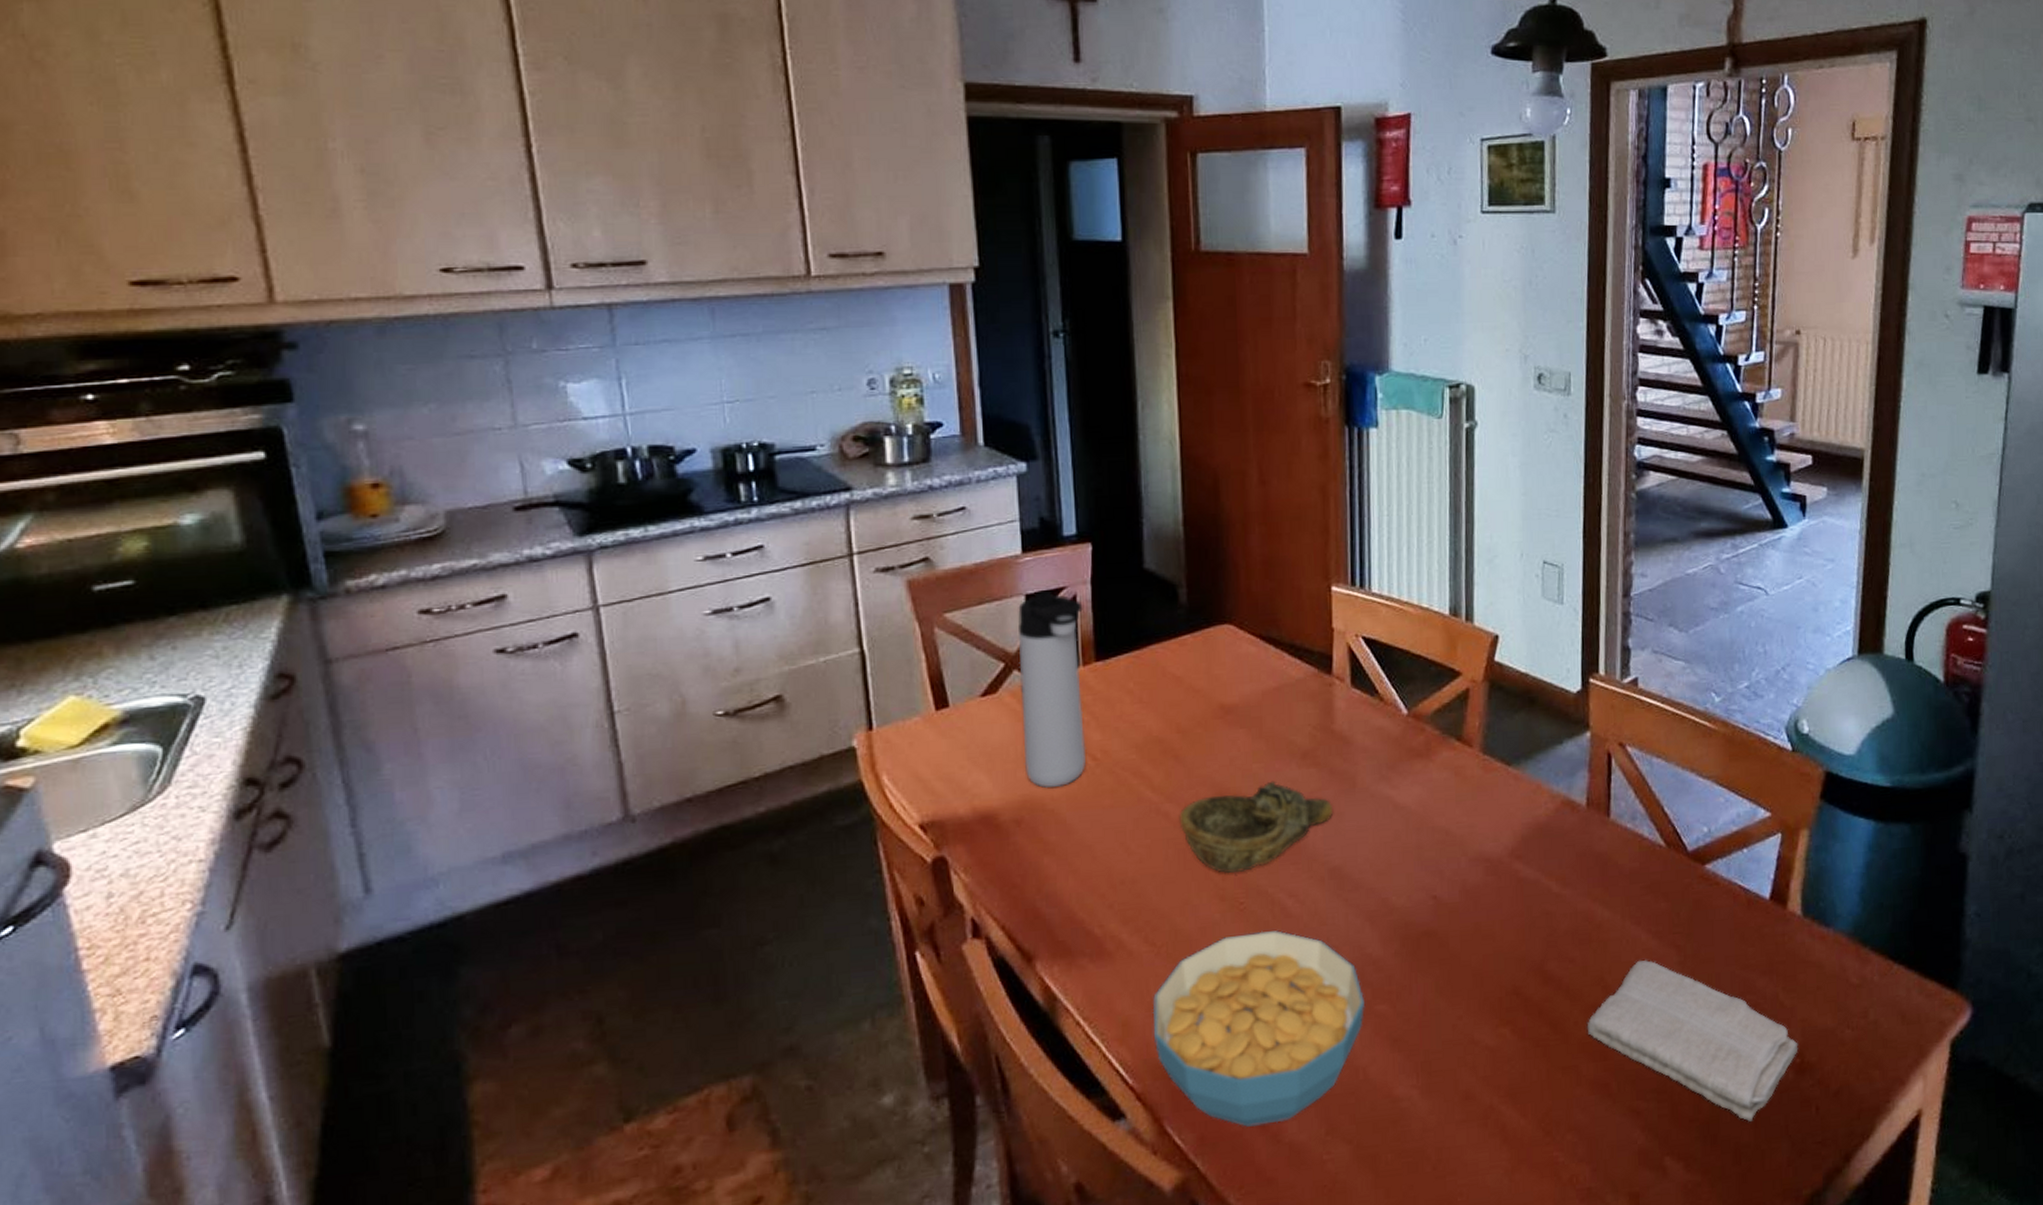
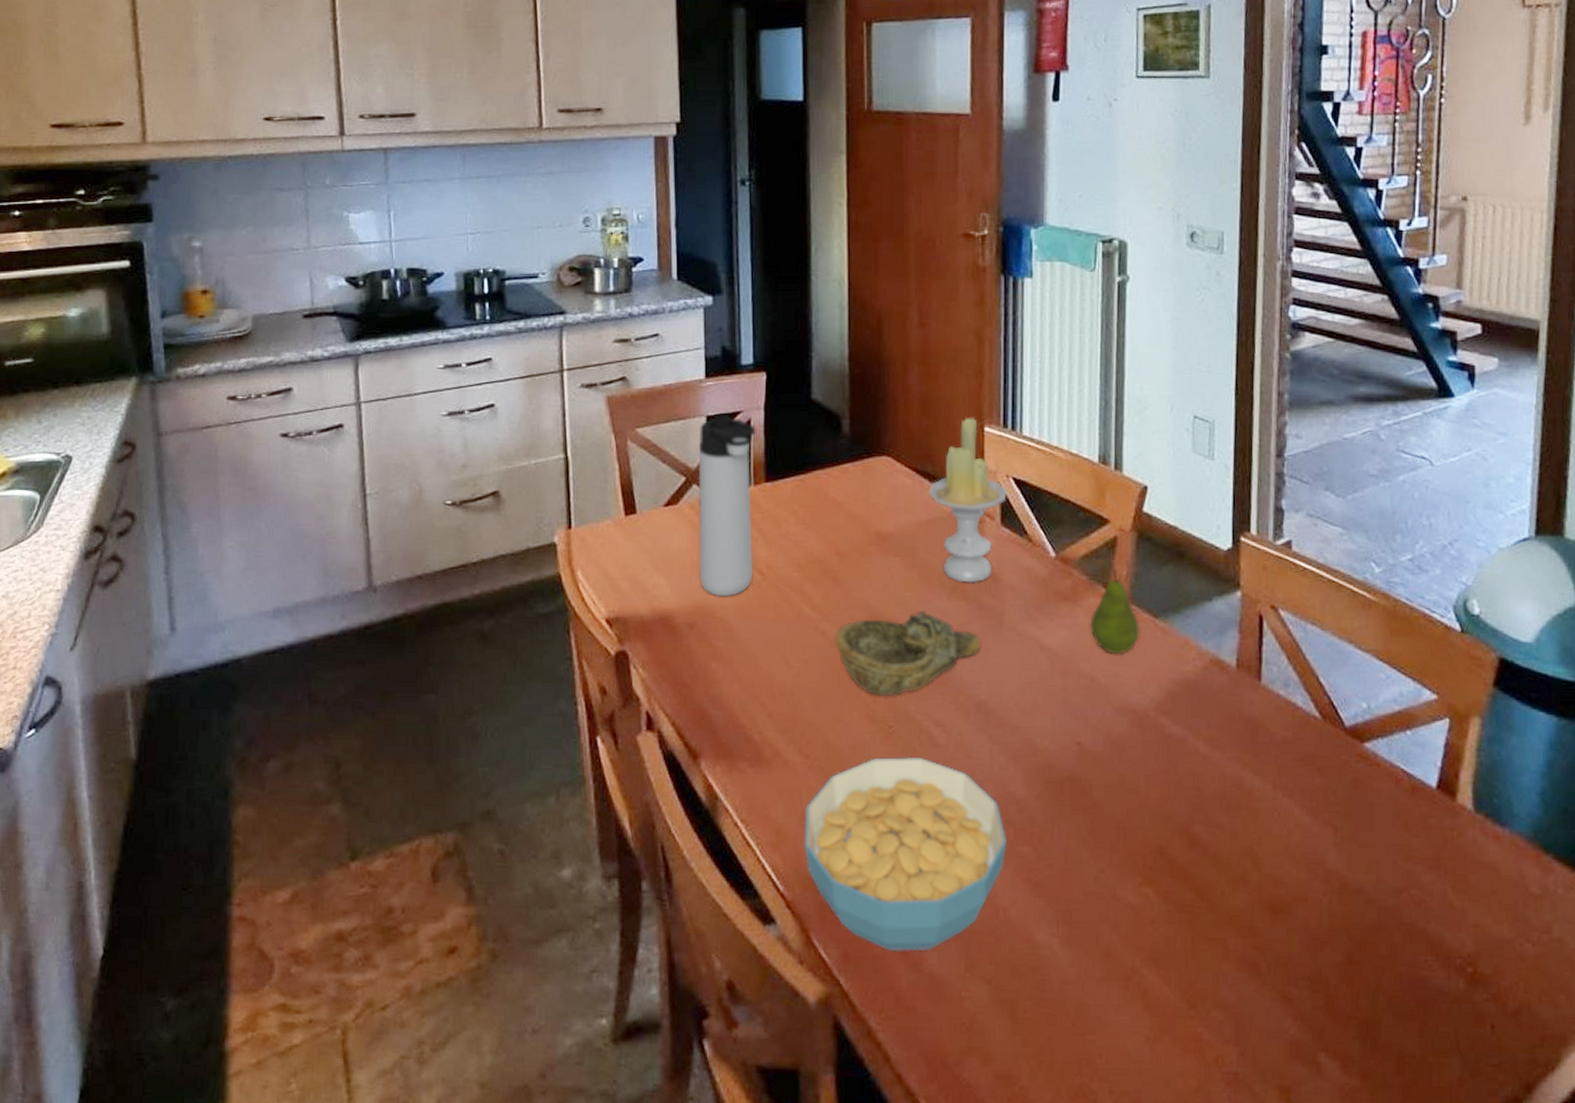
candle: none [1274,576,1358,749] -> present [929,416,1008,583]
fruit: none [1444,719,1493,806] -> present [1090,567,1140,655]
washcloth: present [1586,959,1799,1122] -> none [1234,835,1470,1029]

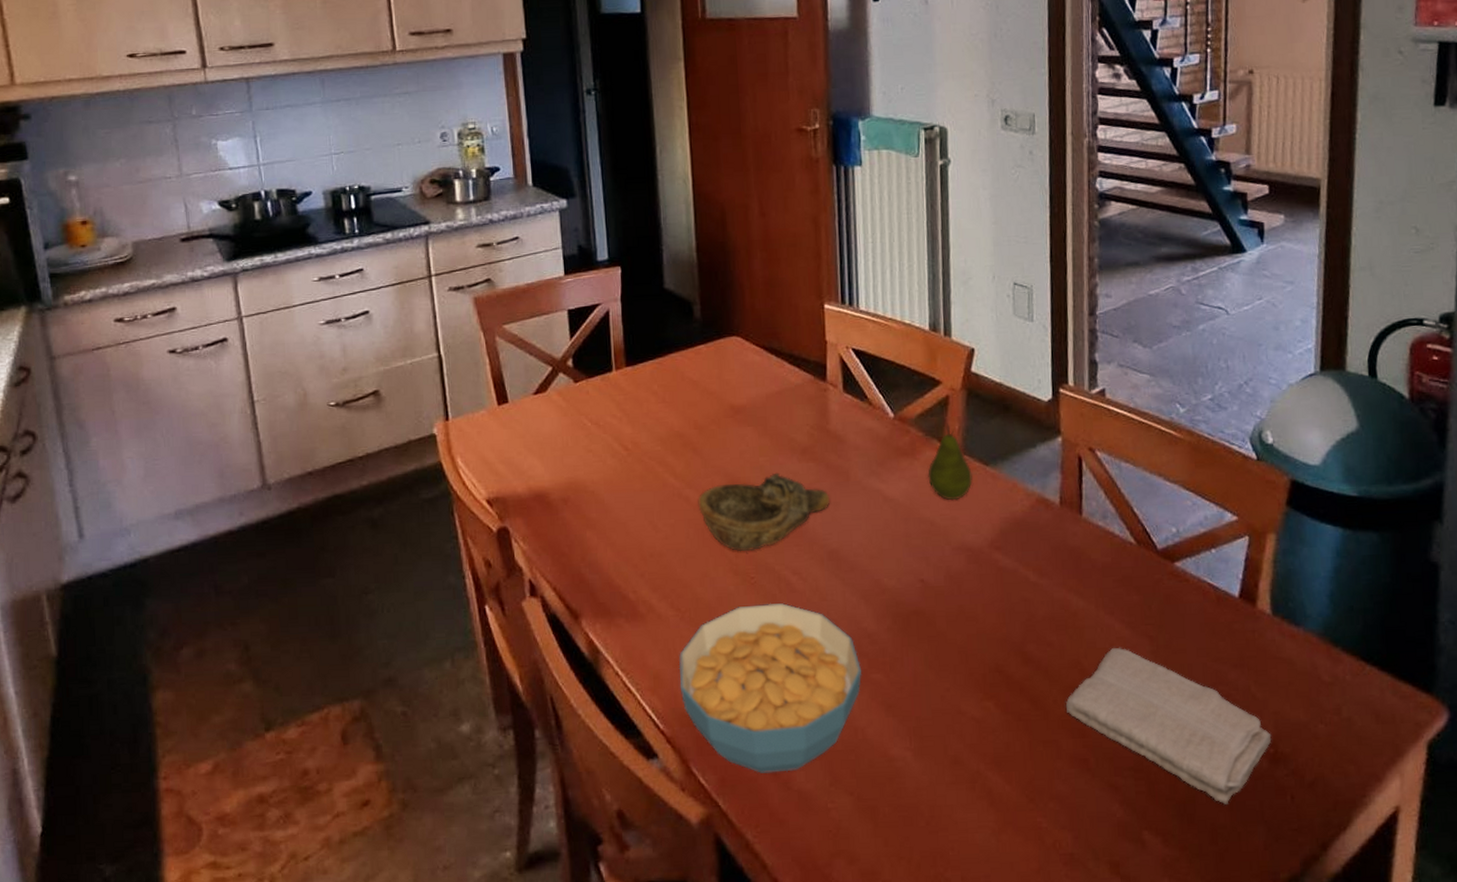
thermos bottle: present [698,412,756,597] -> none [562,305,620,473]
candle: present [929,416,1008,583] -> none [776,296,849,446]
washcloth: none [1234,835,1470,1029] -> present [1065,647,1272,805]

